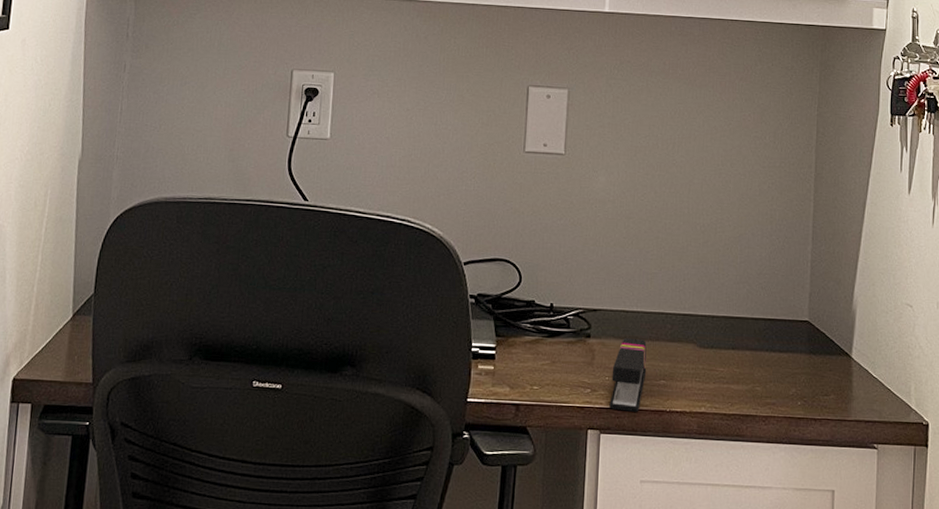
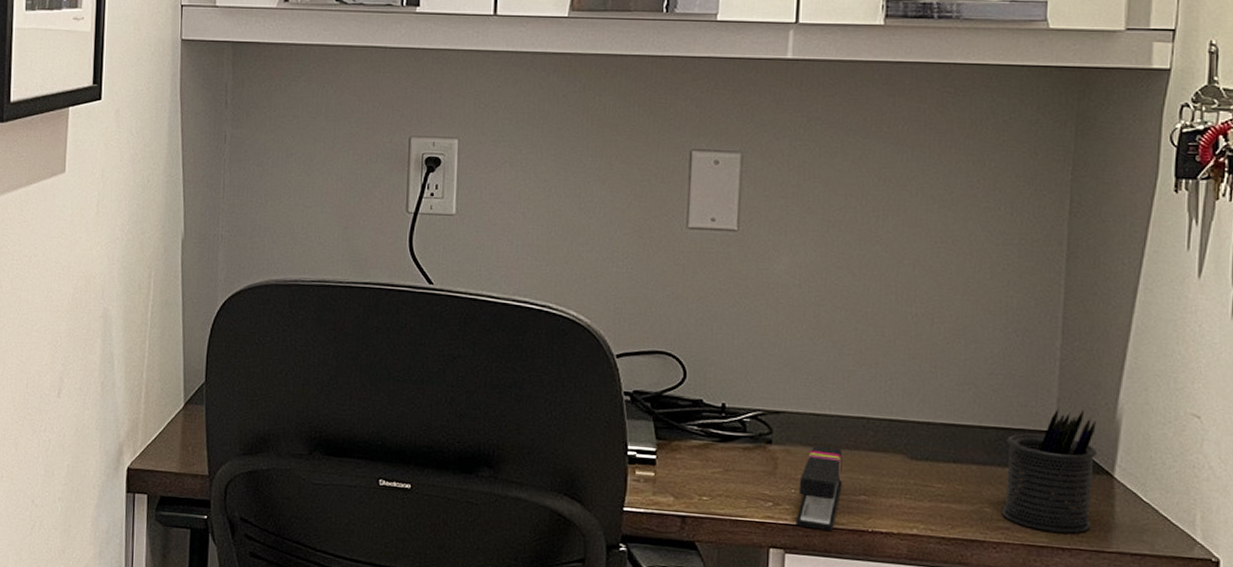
pen holder: none [769,302,840,406] -> present [1002,409,1098,533]

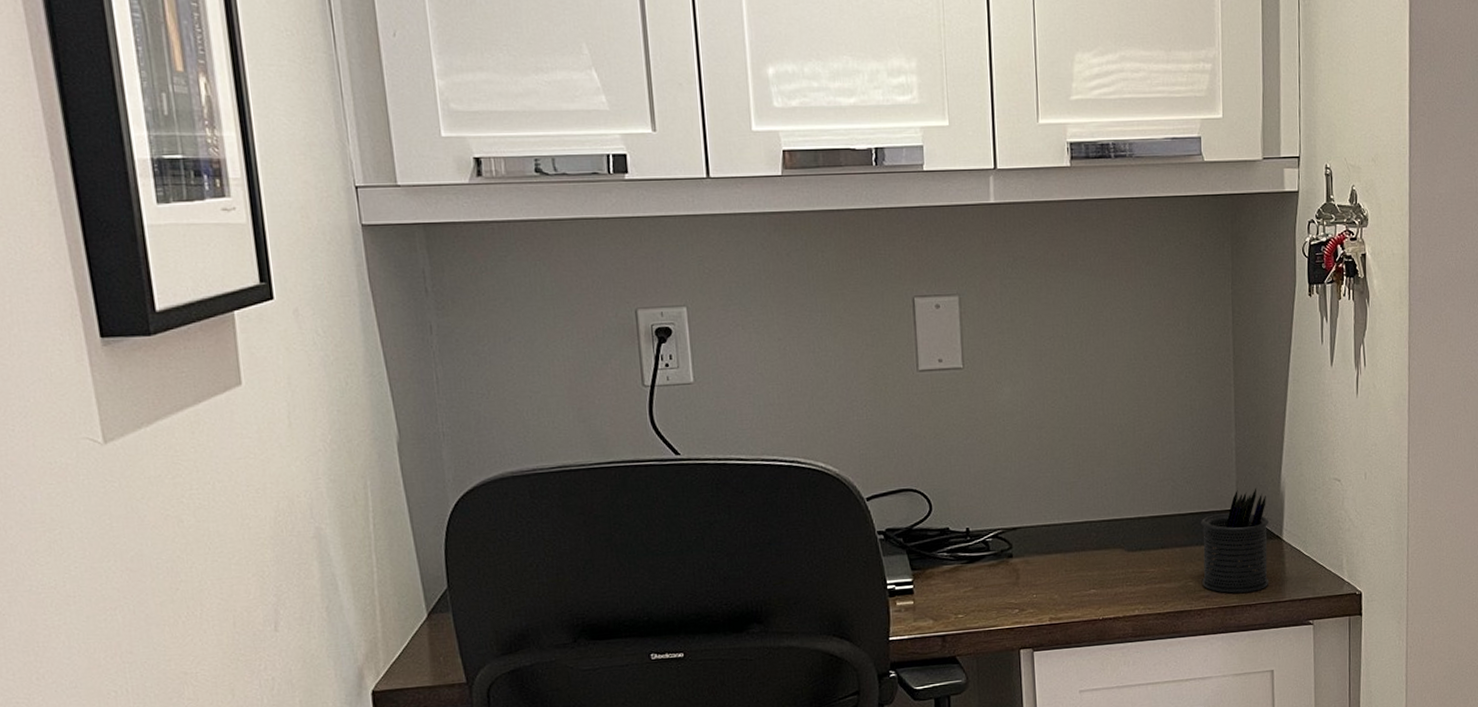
stapler: present [796,444,843,531] -> none [1039,551,1075,626]

